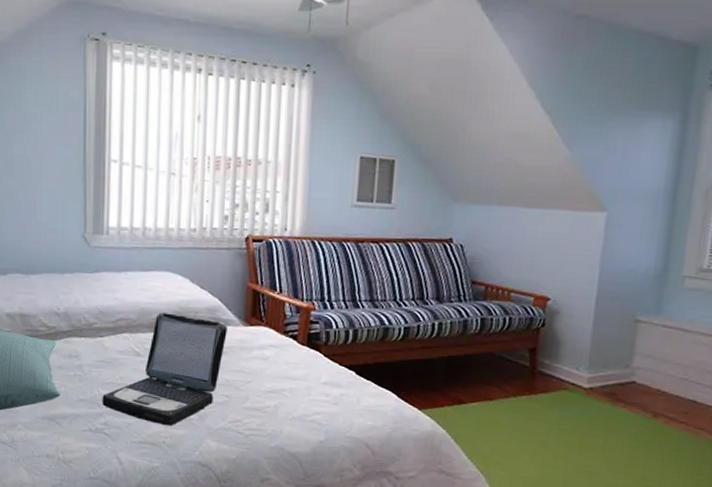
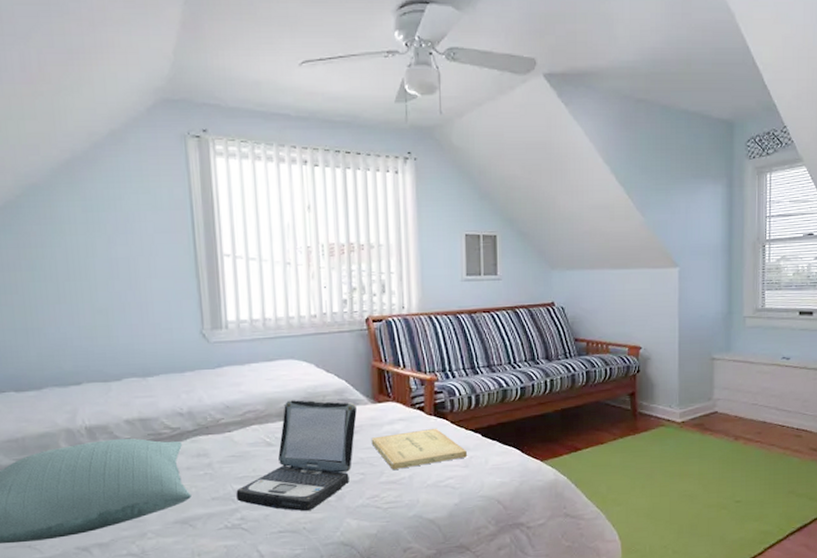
book: none [239,359,339,397] -> present [371,428,468,470]

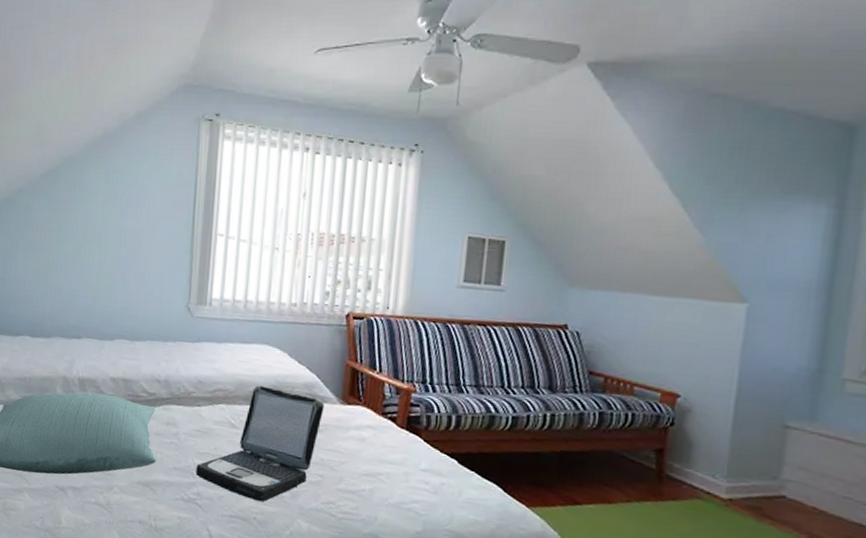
book: present [371,428,468,470] -> none [334,439,440,483]

